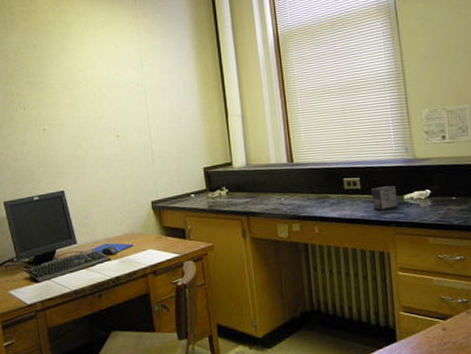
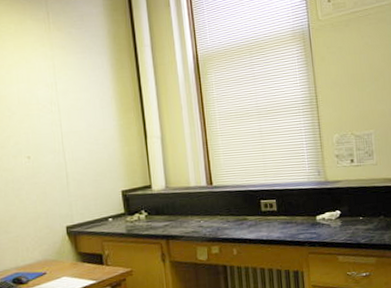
small box: present [370,186,399,211] -> none [286,207,312,231]

